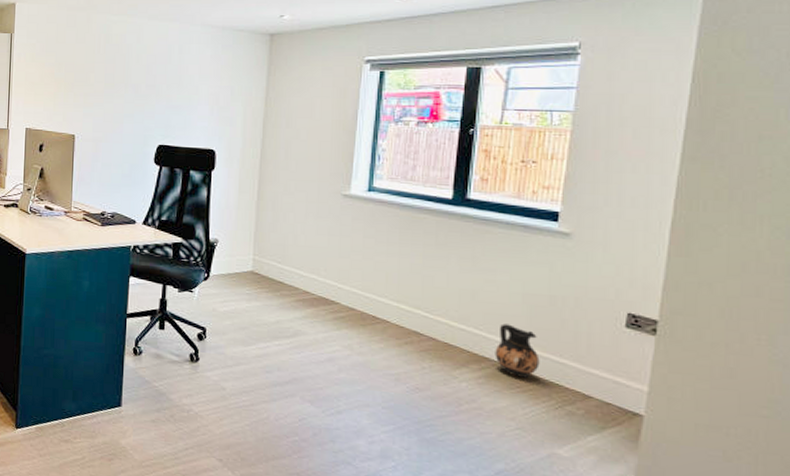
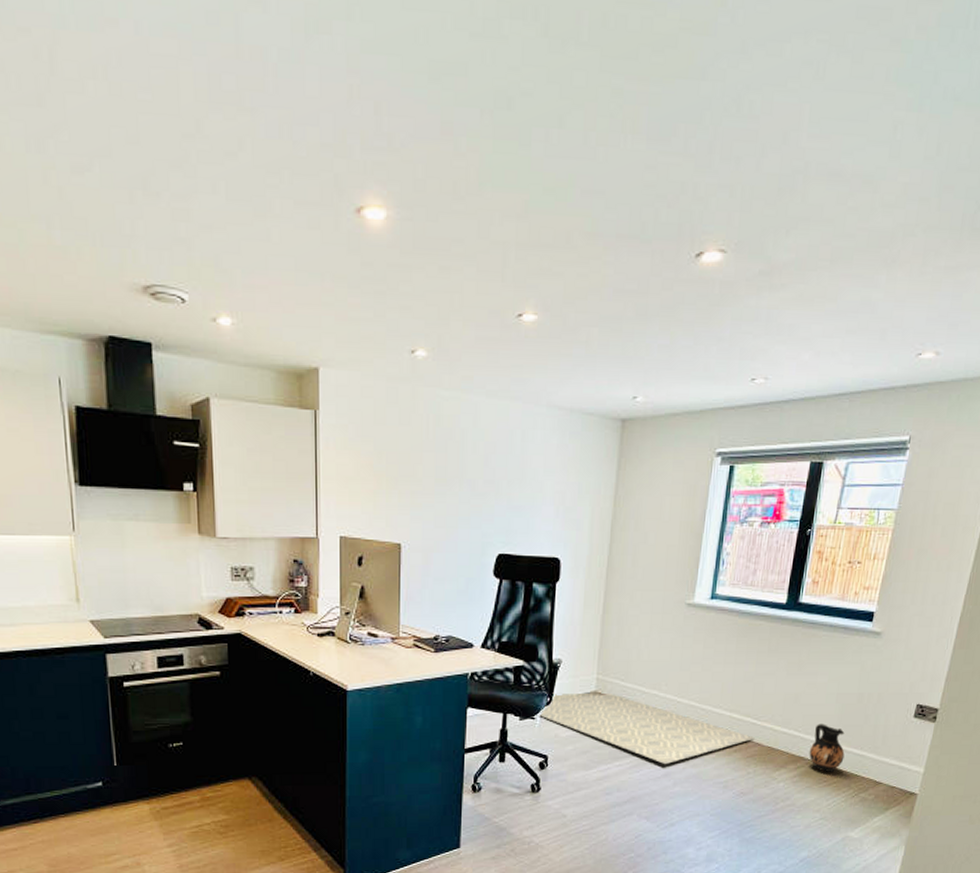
rug: none [195,269,428,350] -> present [537,692,755,765]

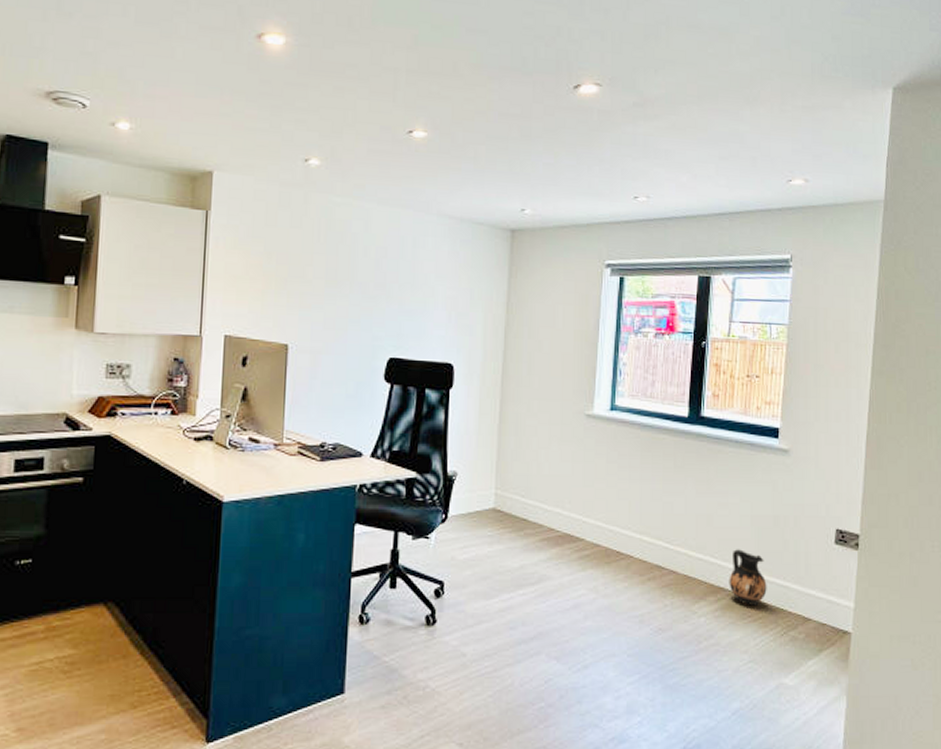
rug: present [537,692,755,765] -> none [432,509,669,595]

